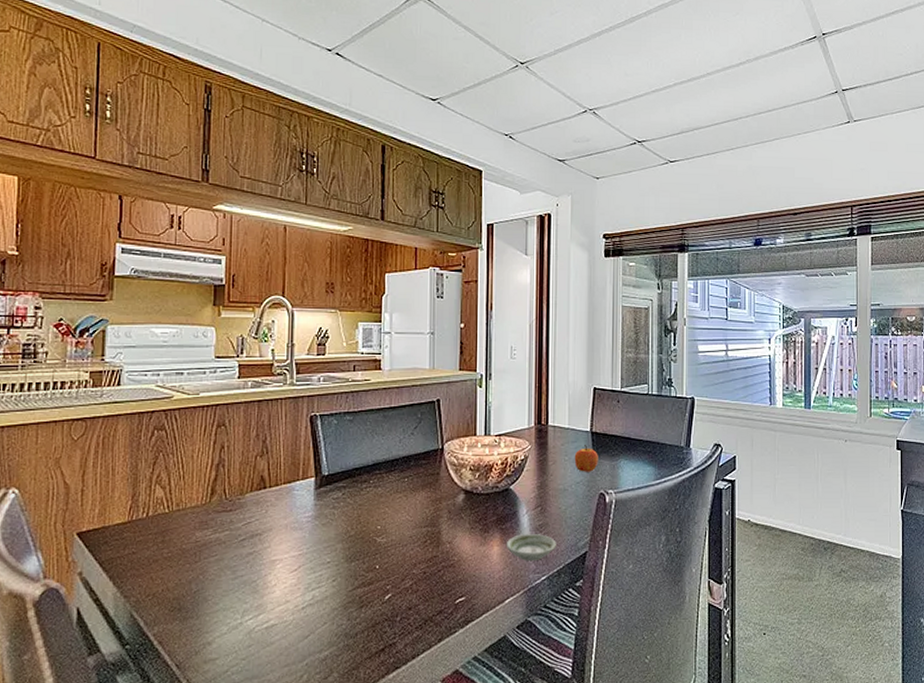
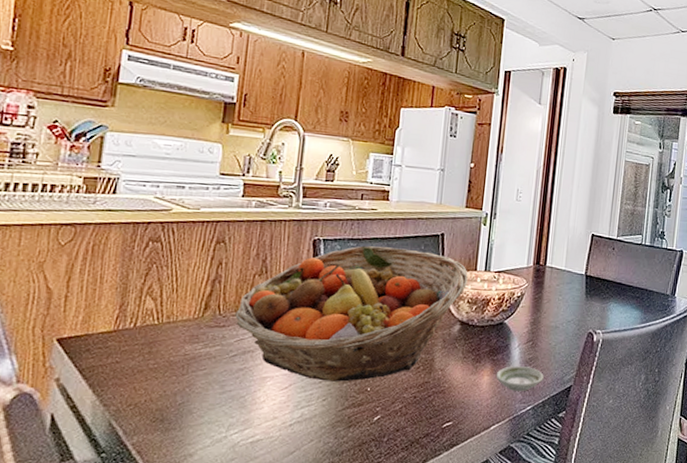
fruit basket: none [241,418,468,561] -> present [235,245,468,382]
apple: present [574,445,598,472] -> none [567,287,591,312]

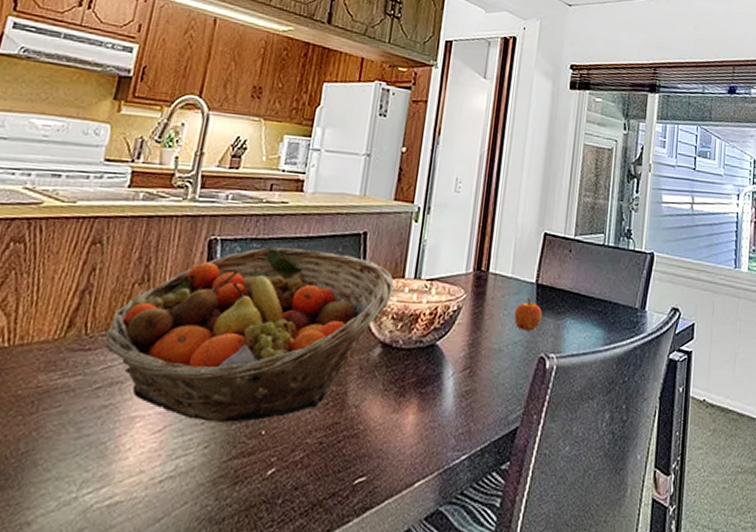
saucer: present [495,366,544,392] -> none [423,401,484,436]
apple: none [567,287,591,312] -> present [514,298,542,331]

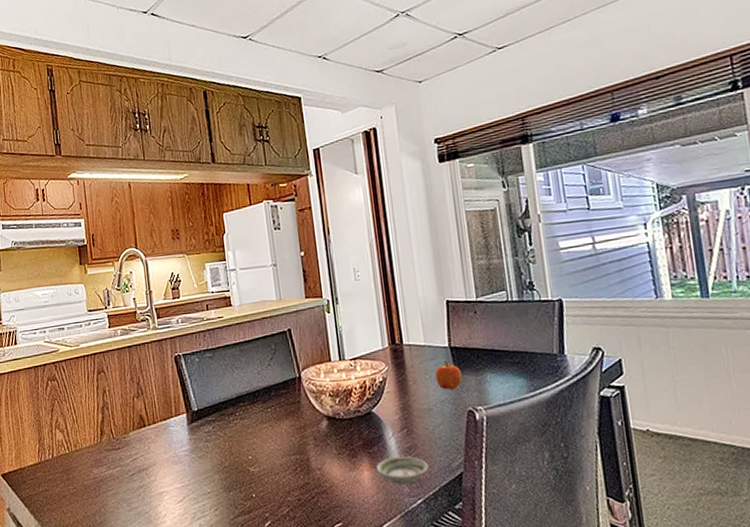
fruit basket: present [104,247,394,423] -> none [125,350,325,491]
saucer: none [423,401,484,436] -> present [375,456,429,485]

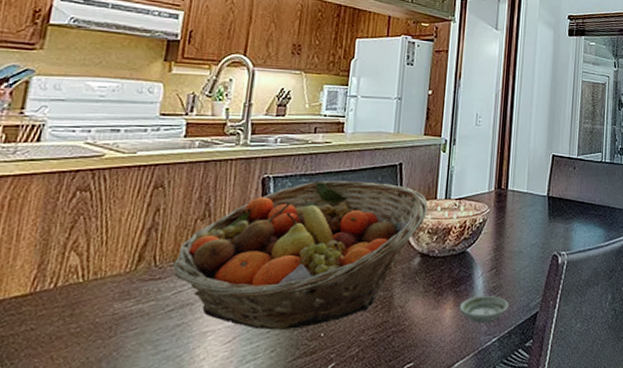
fruit basket: none [125,350,325,491] -> present [173,181,428,330]
apple: present [435,361,462,390] -> none [530,209,554,235]

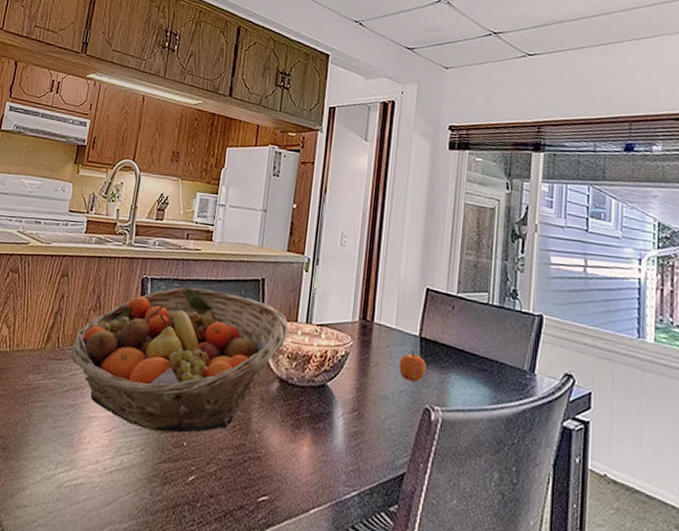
saucer: present [458,296,509,324] -> none [316,438,372,472]
apple: none [530,209,554,235] -> present [398,350,426,382]

